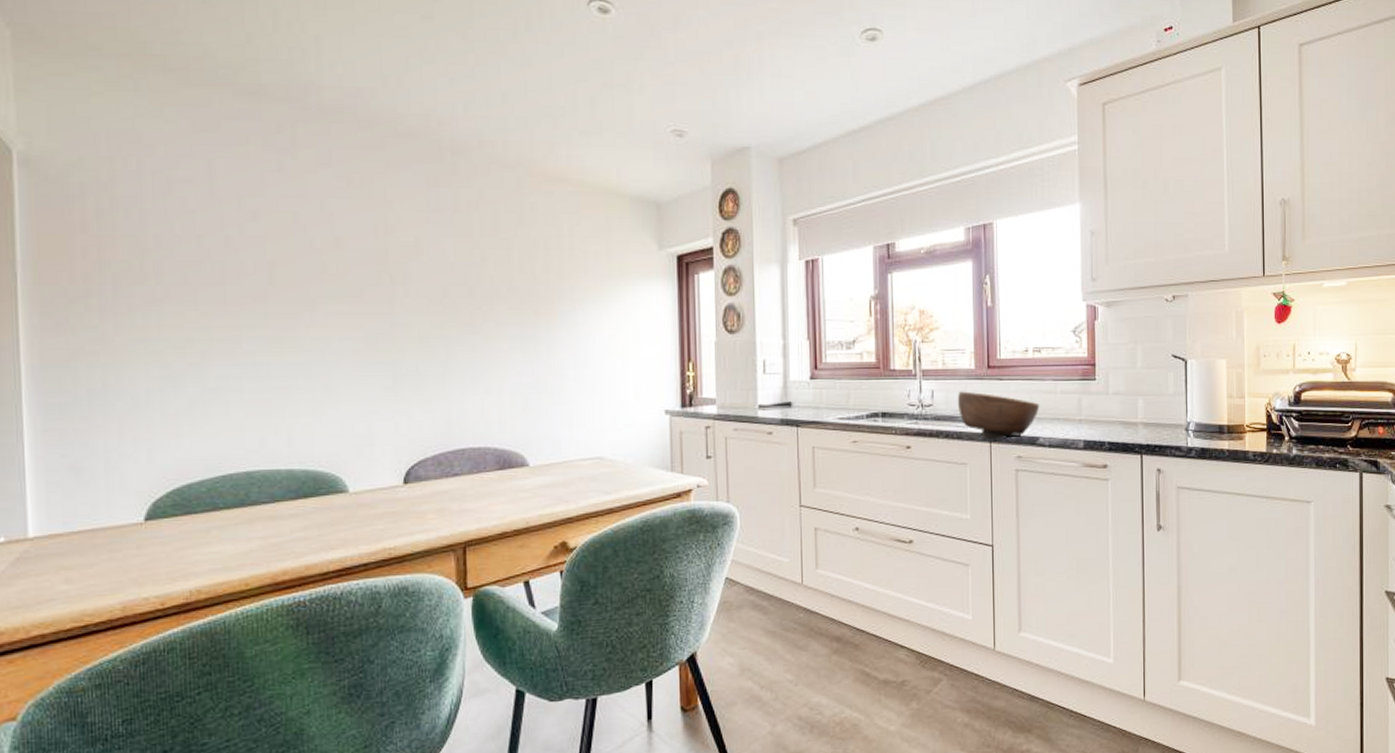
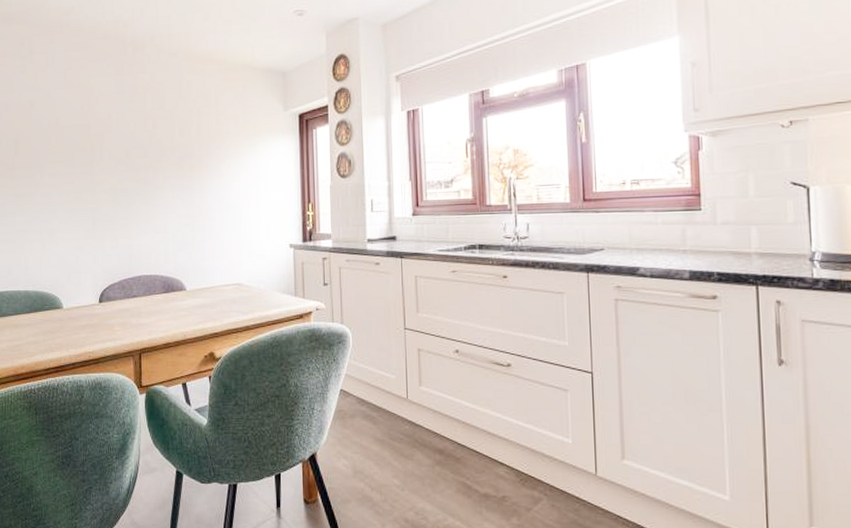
wooden bowl: present [957,391,1040,440] -> none [552,223,640,271]

